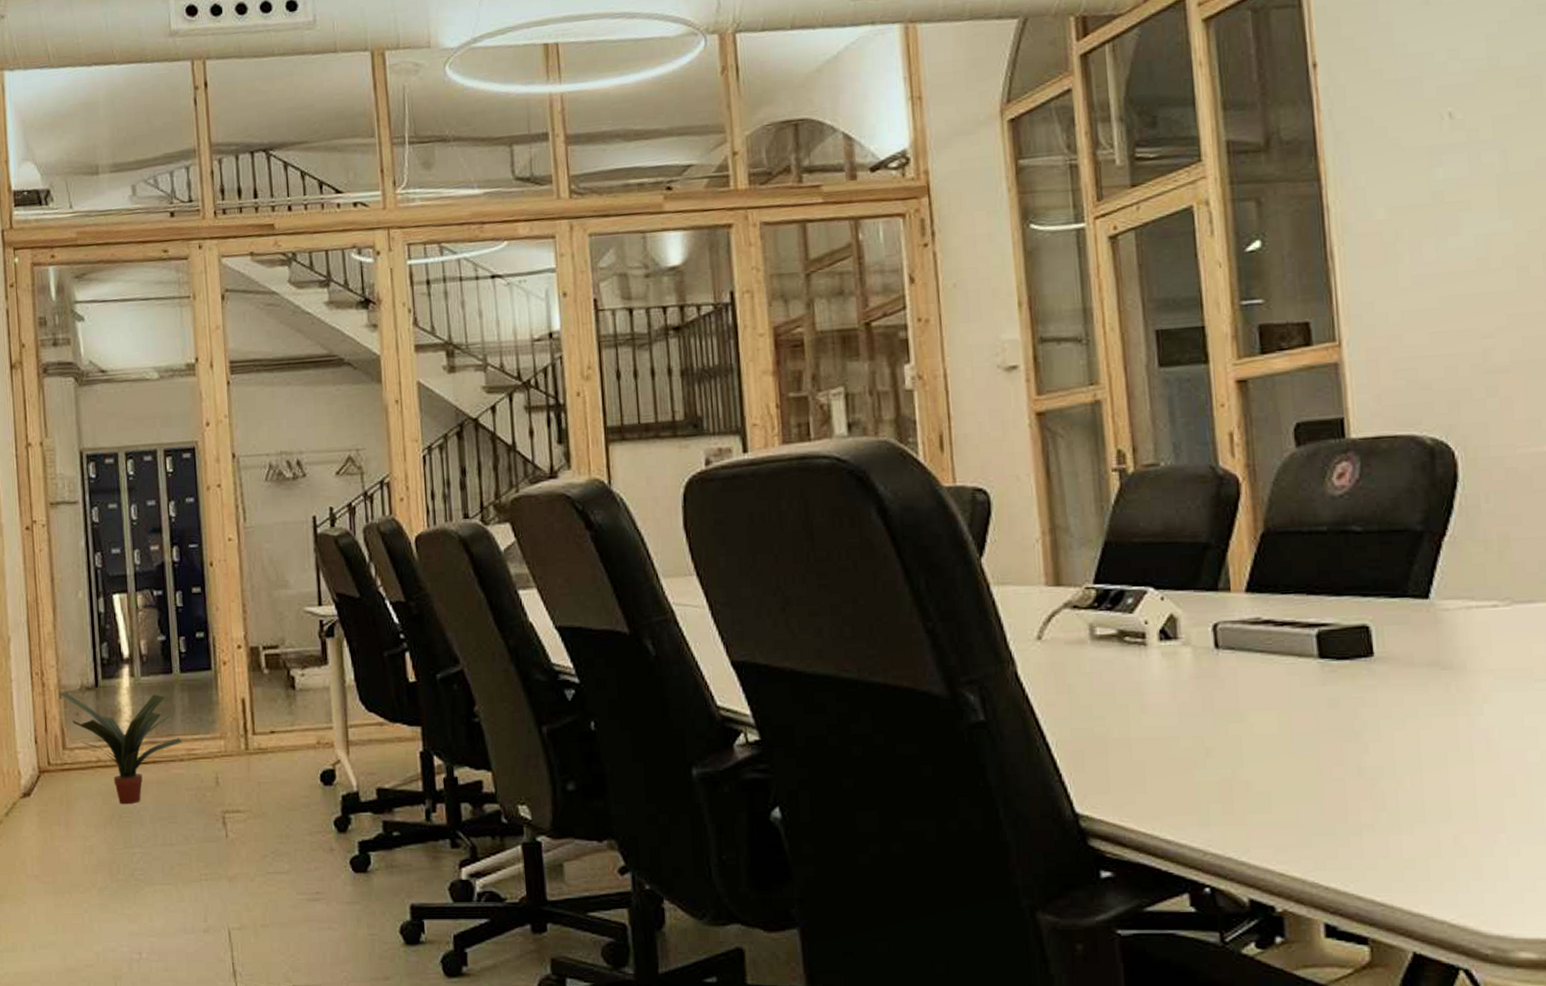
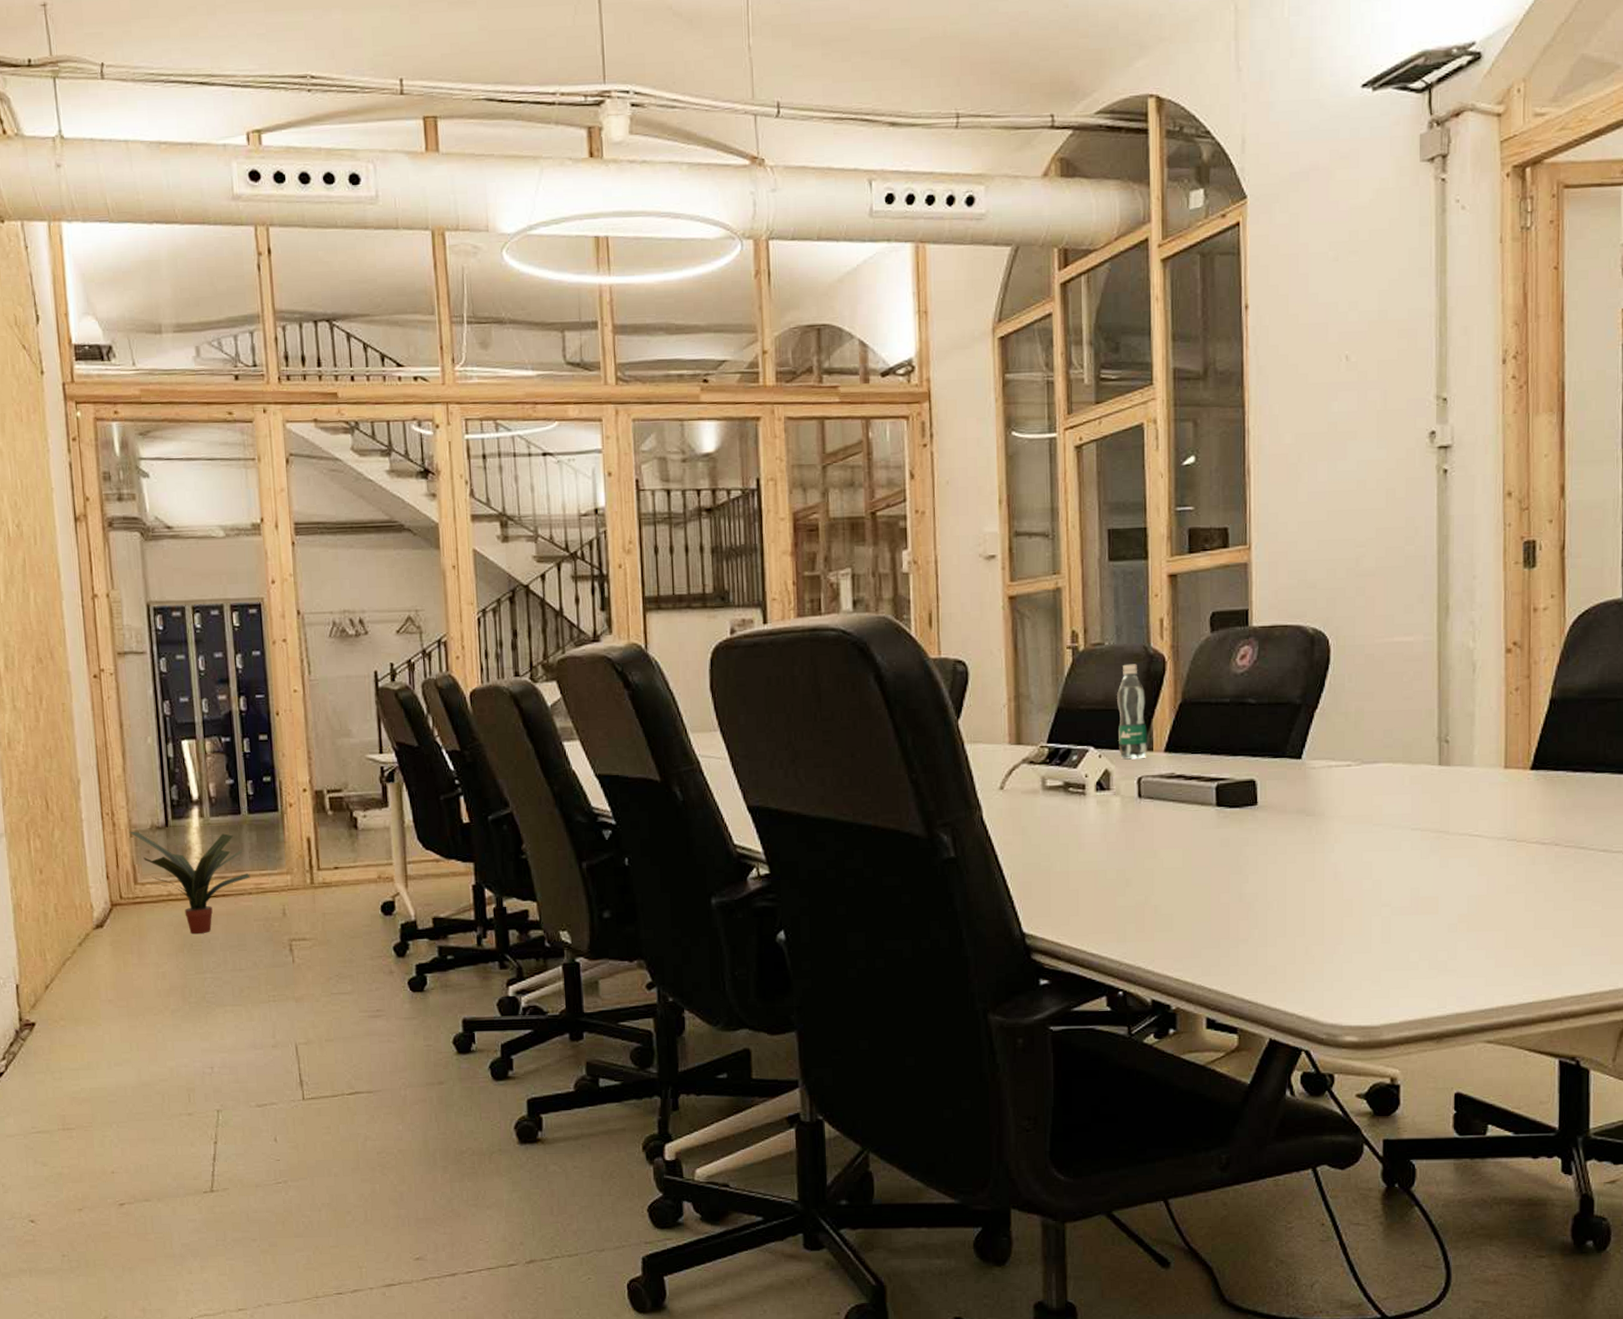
bottle: none [1179,487,1223,602] -> present [1117,664,1147,760]

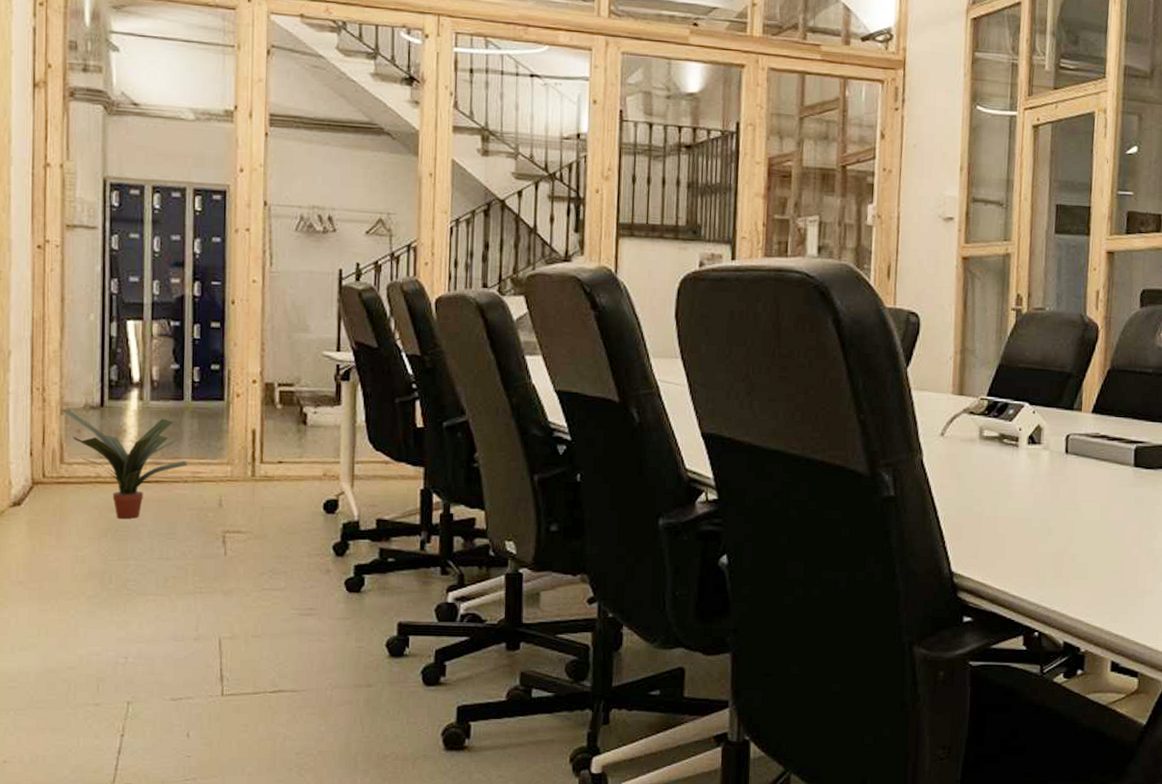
bottle: present [1117,664,1147,760] -> none [1051,329,1079,418]

